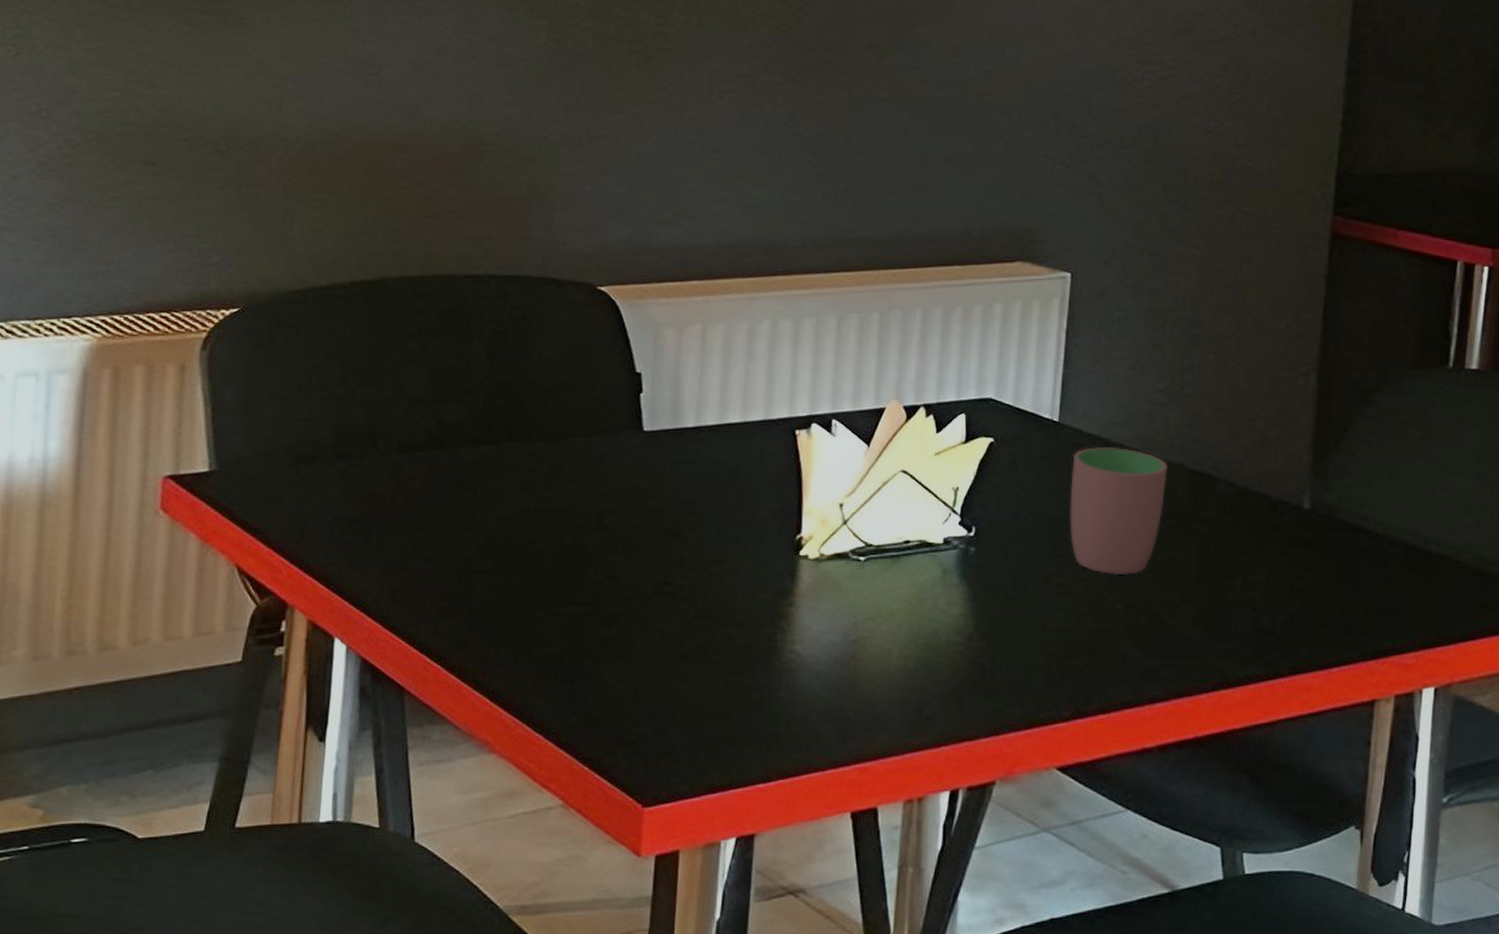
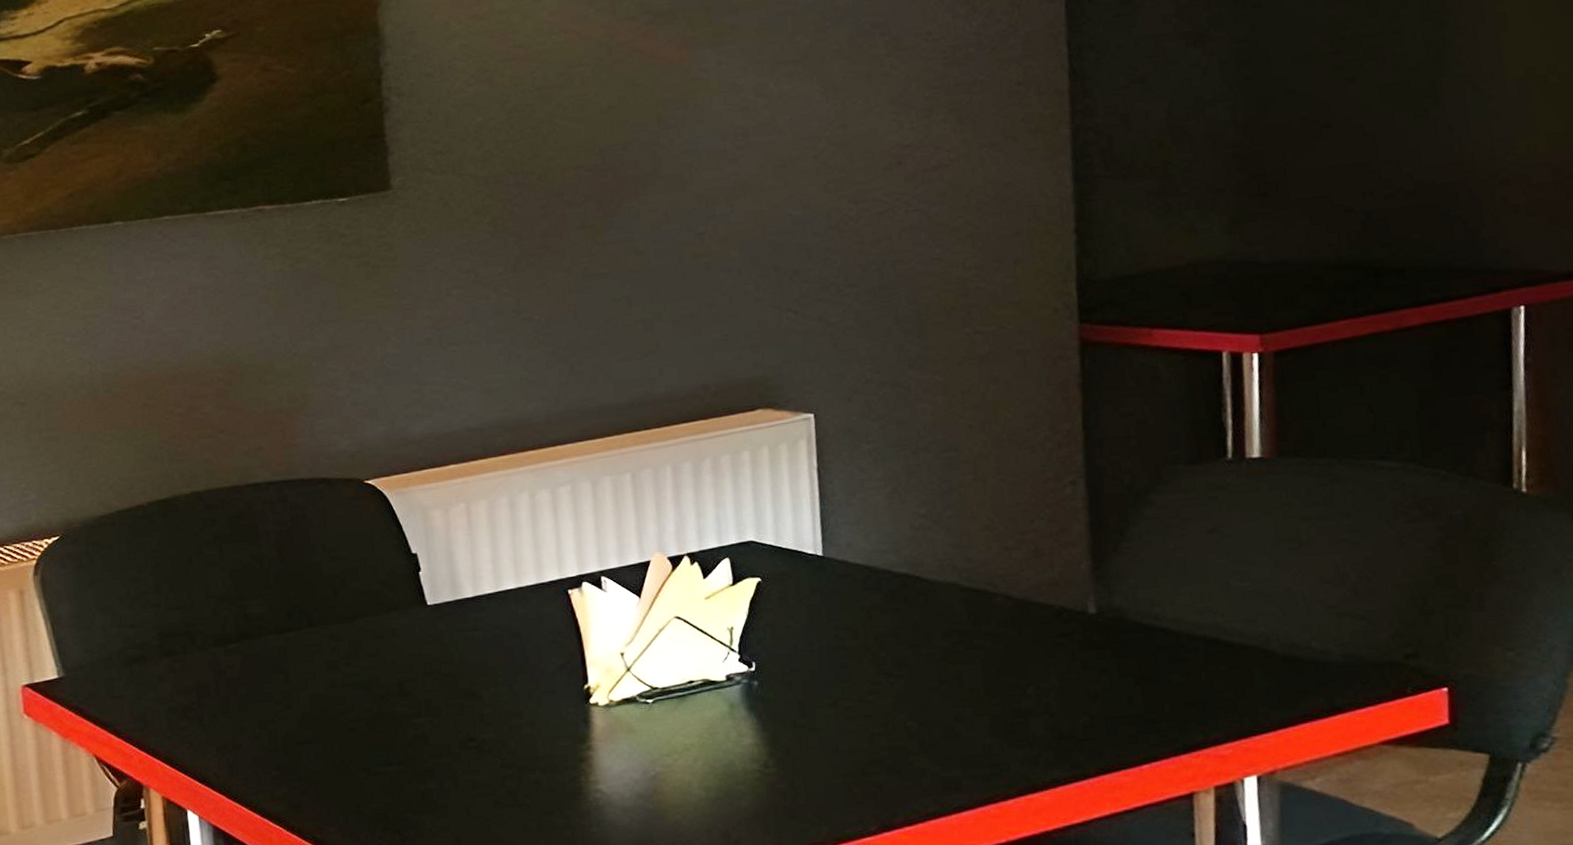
cup: present [1070,447,1168,576] -> none [842,574,942,695]

